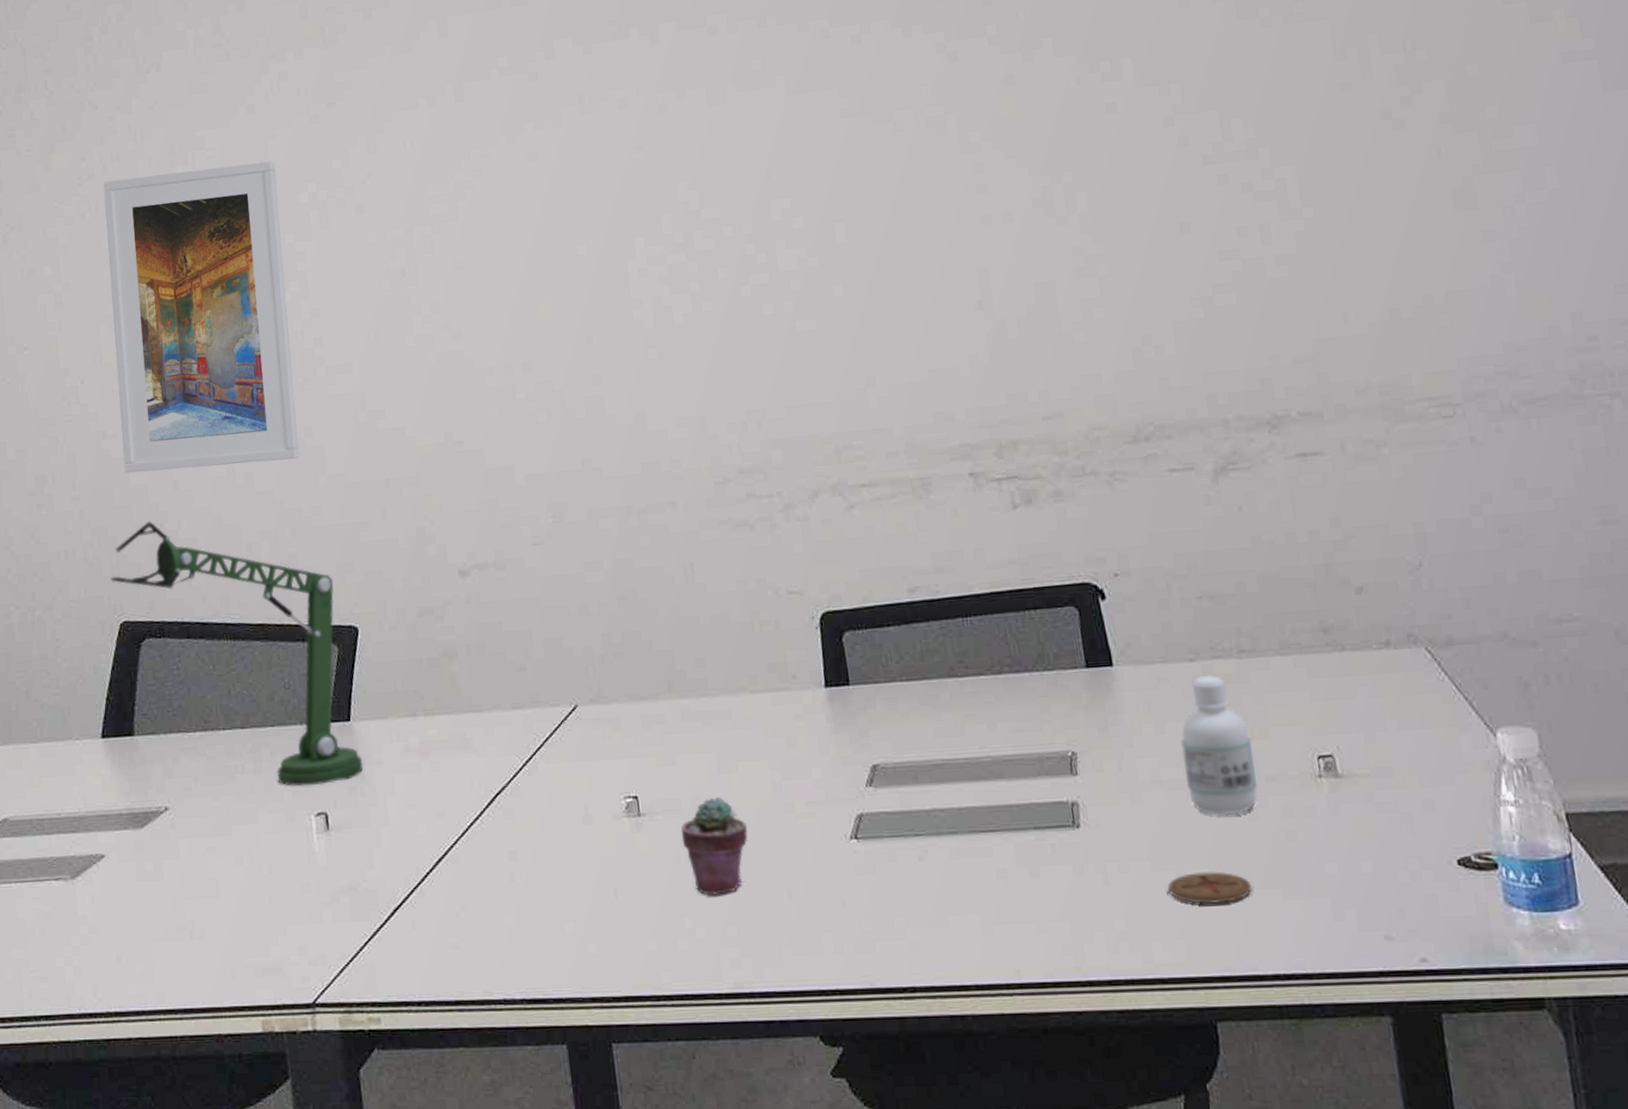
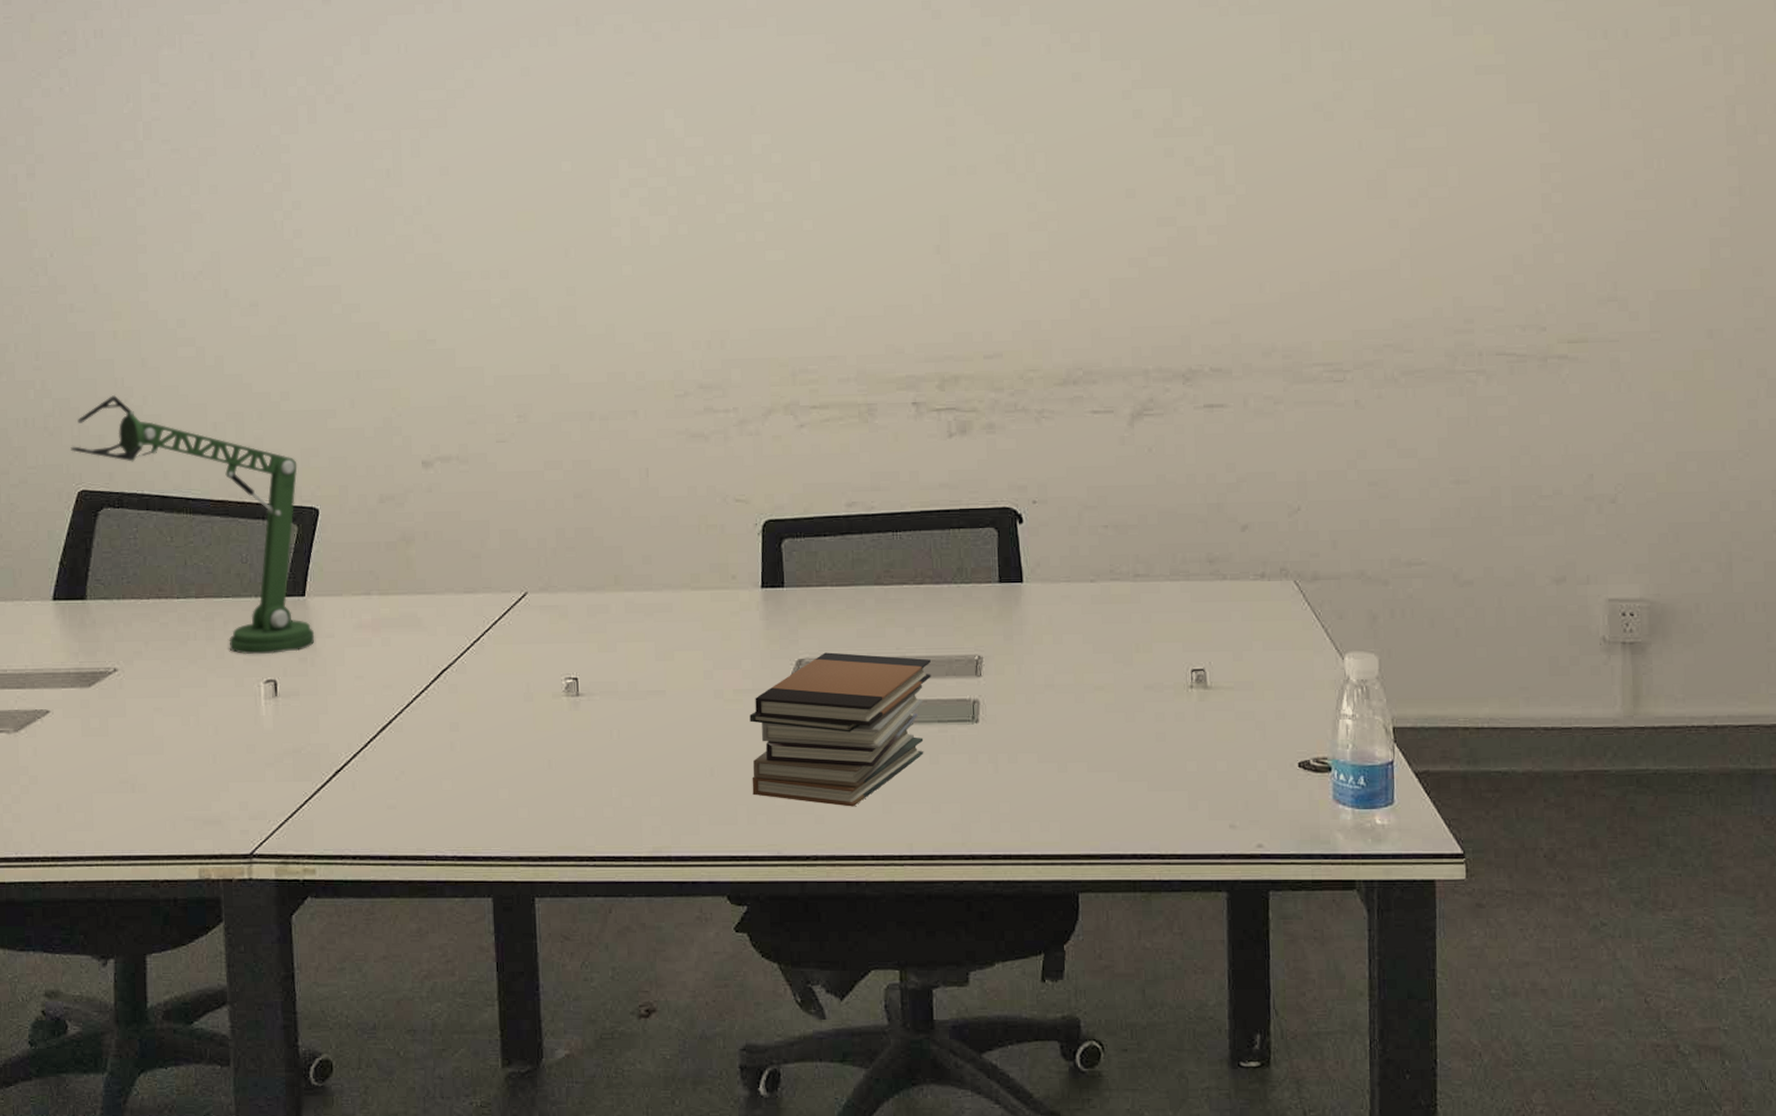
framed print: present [103,161,299,474] -> none [84,52,271,348]
potted succulent: present [681,797,748,896] -> none [615,682,678,770]
book stack: none [825,755,1023,930] -> present [749,652,931,807]
coaster: present [1168,871,1252,904] -> none [1050,765,1122,792]
bottle: present [1181,675,1258,815] -> none [1075,594,1138,717]

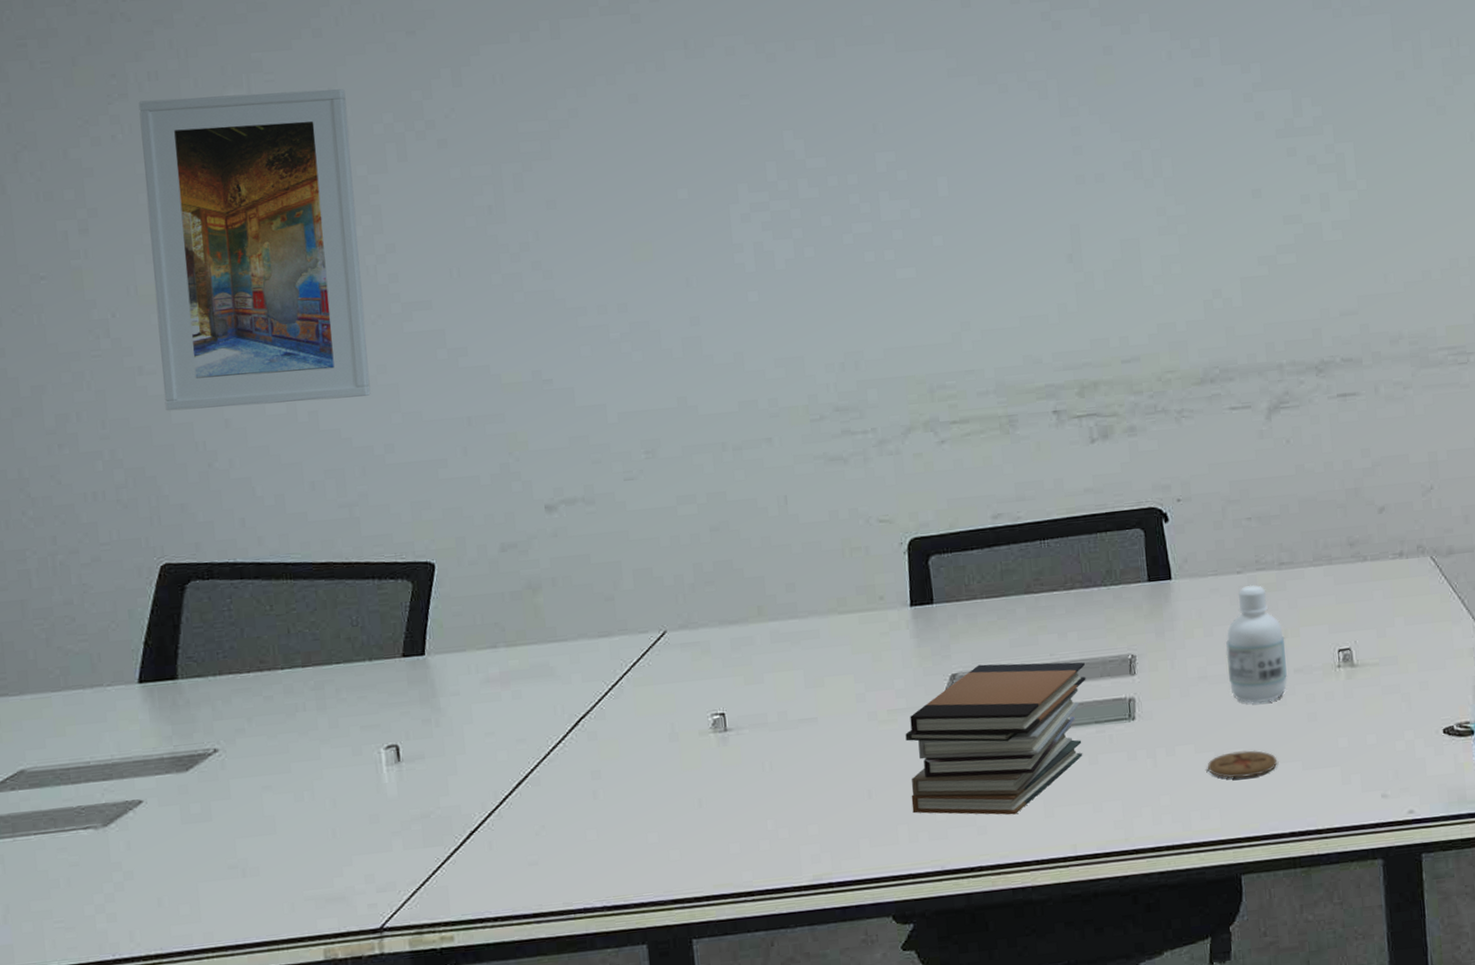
desk lamp: present [71,394,315,655] -> none [149,459,438,722]
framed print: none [84,52,271,348] -> present [138,89,371,411]
coaster: none [1050,765,1122,792] -> present [1208,750,1278,778]
bottle: none [1075,594,1138,717] -> present [1226,585,1288,703]

